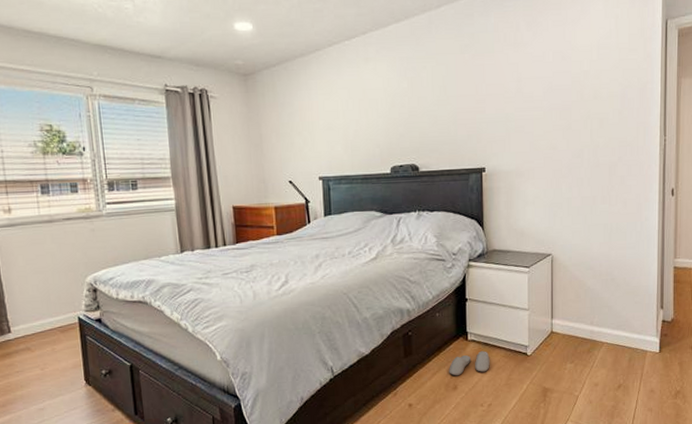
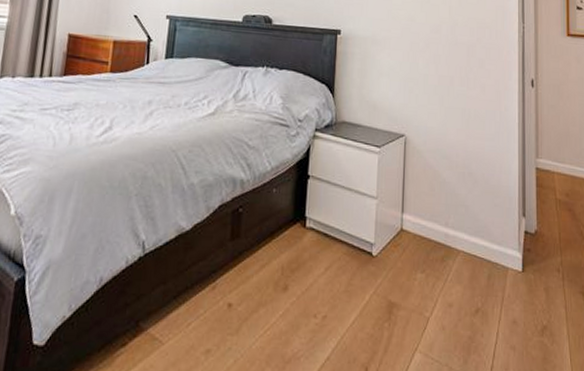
slippers: present [449,351,490,376] -> none [280,243,329,273]

